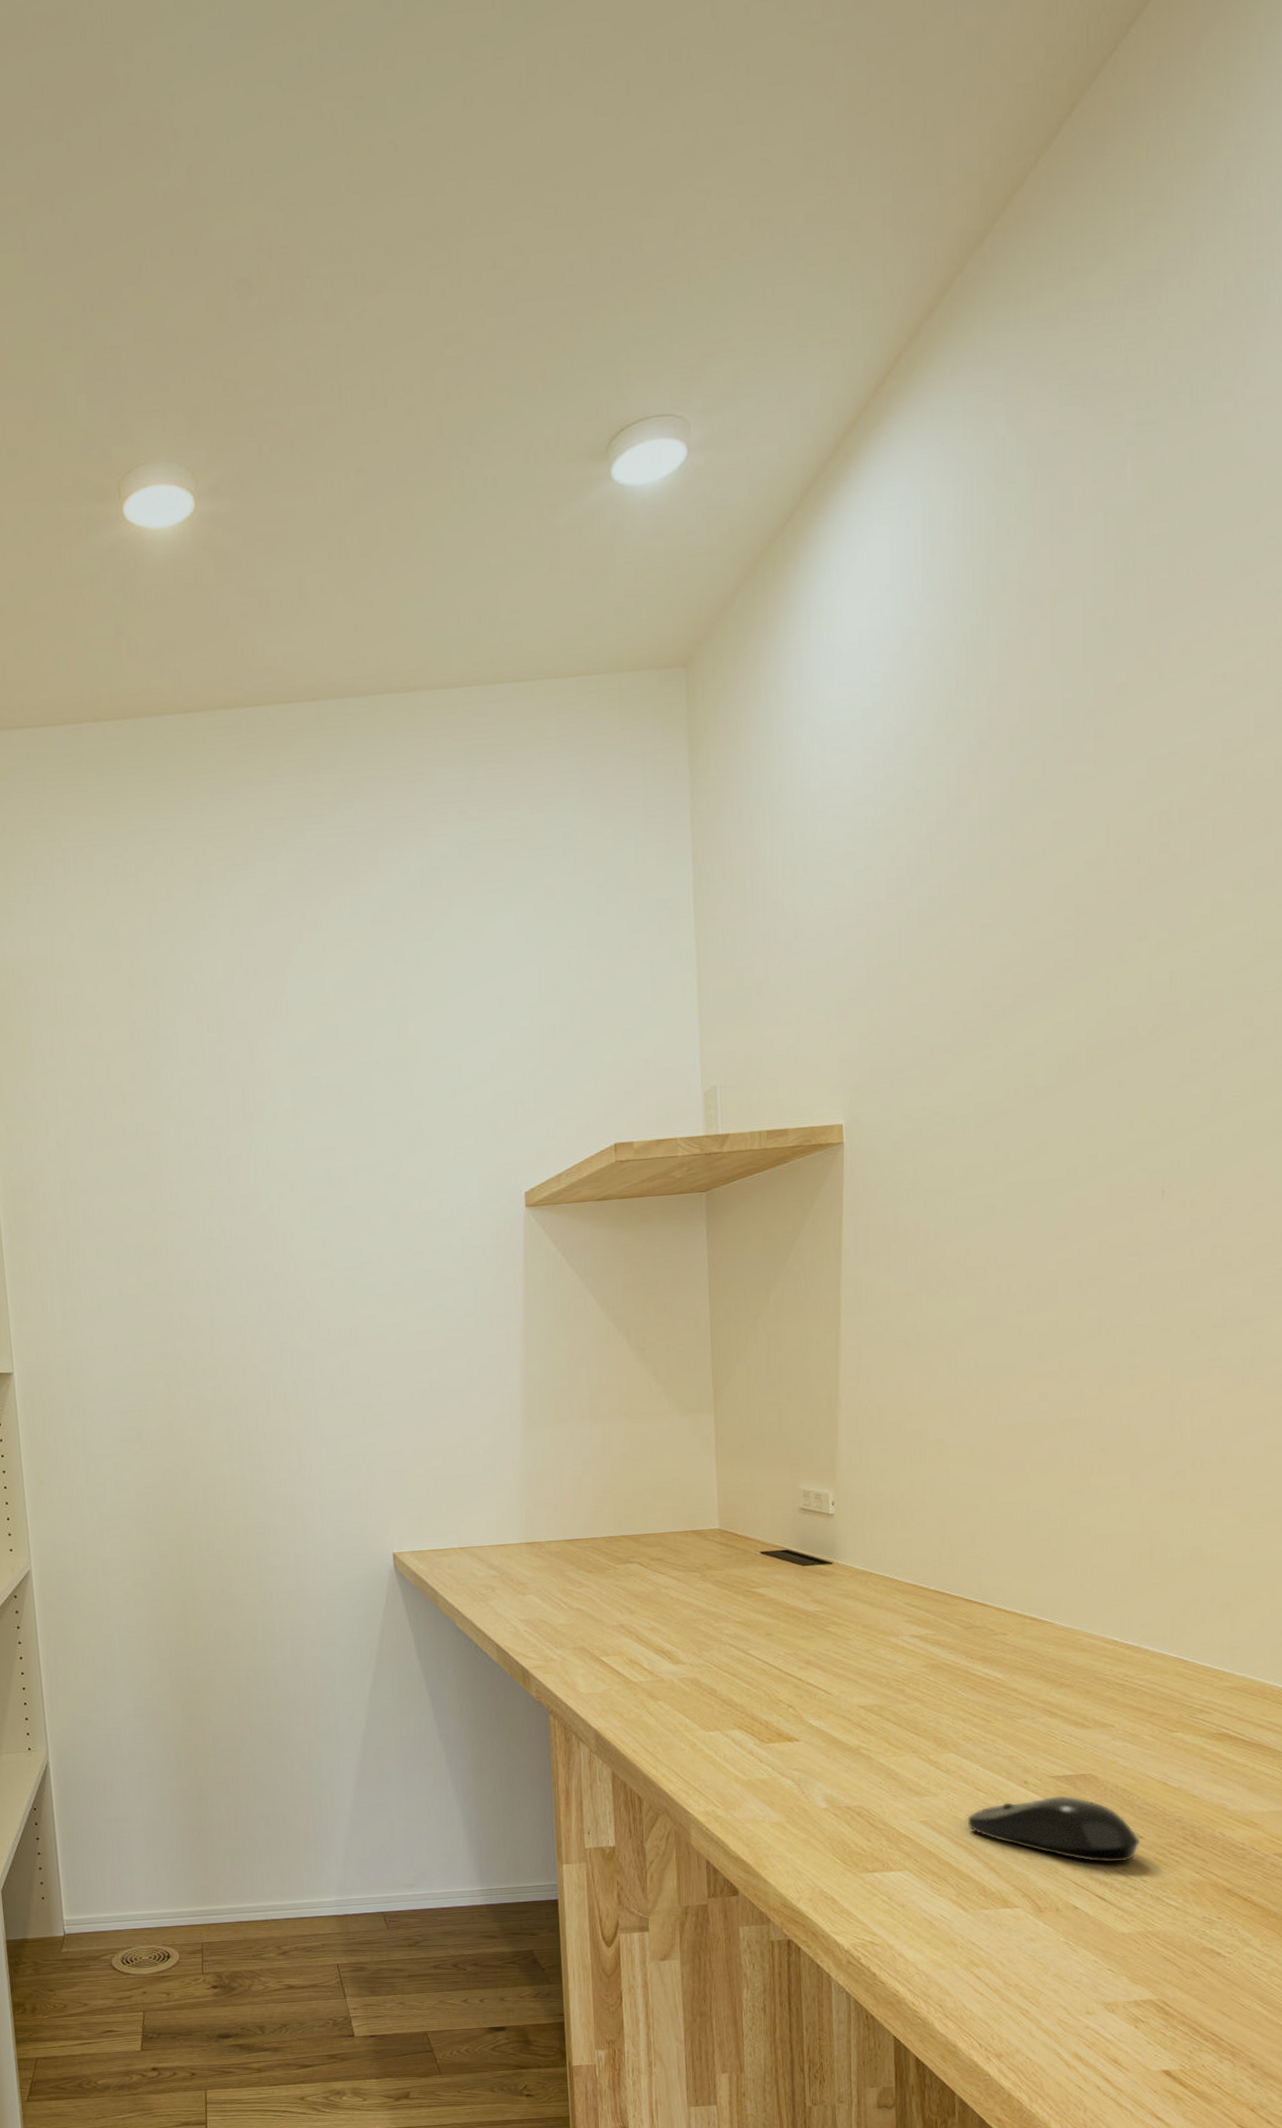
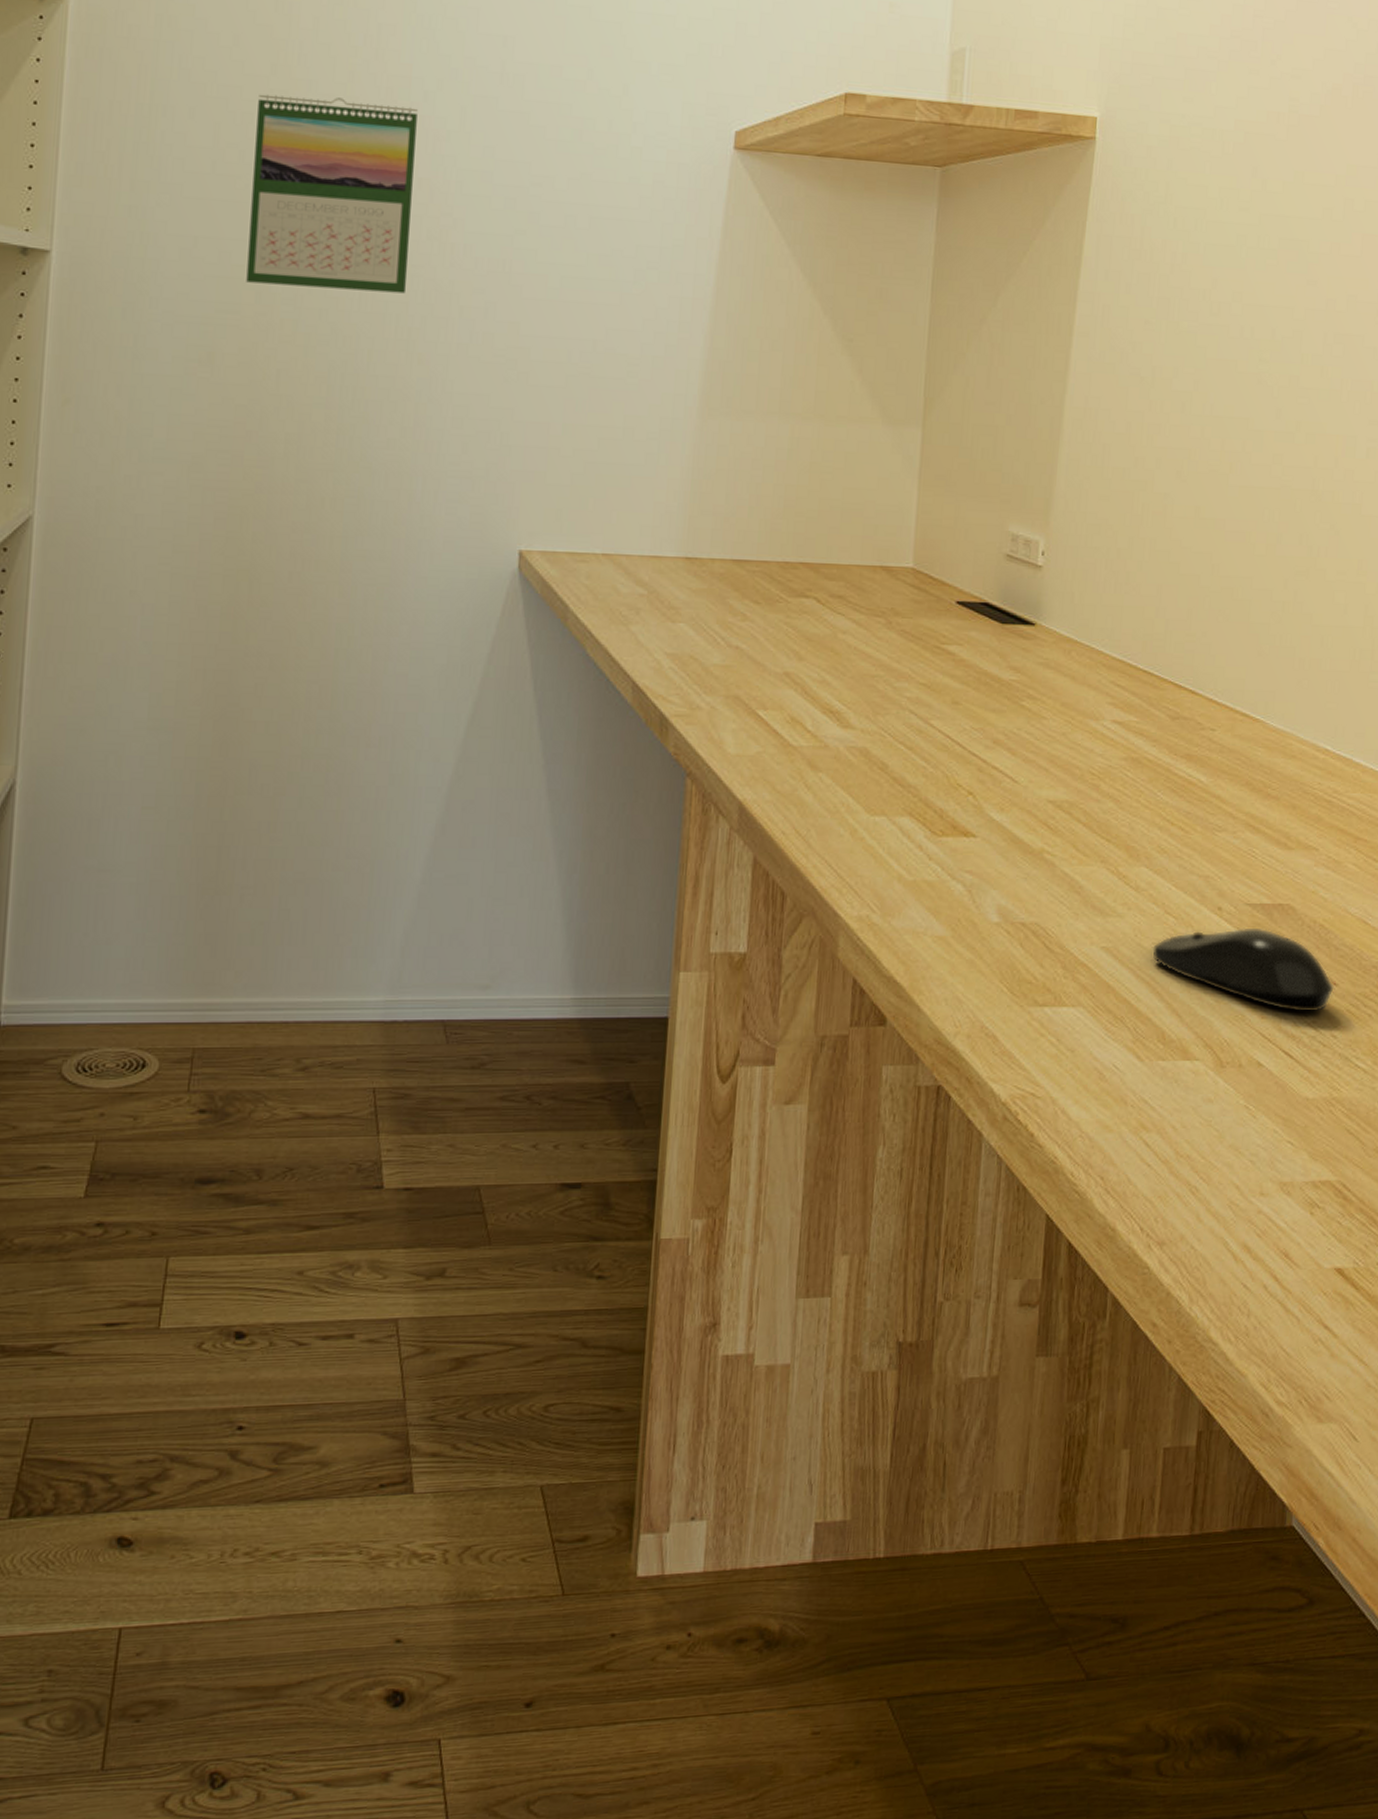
calendar: none [145,1218,277,1375] -> present [246,94,418,294]

